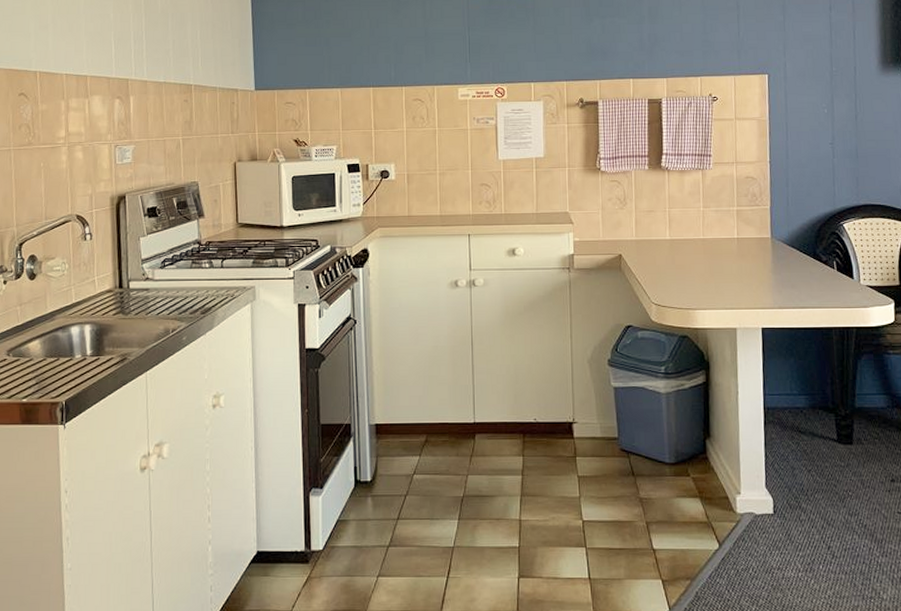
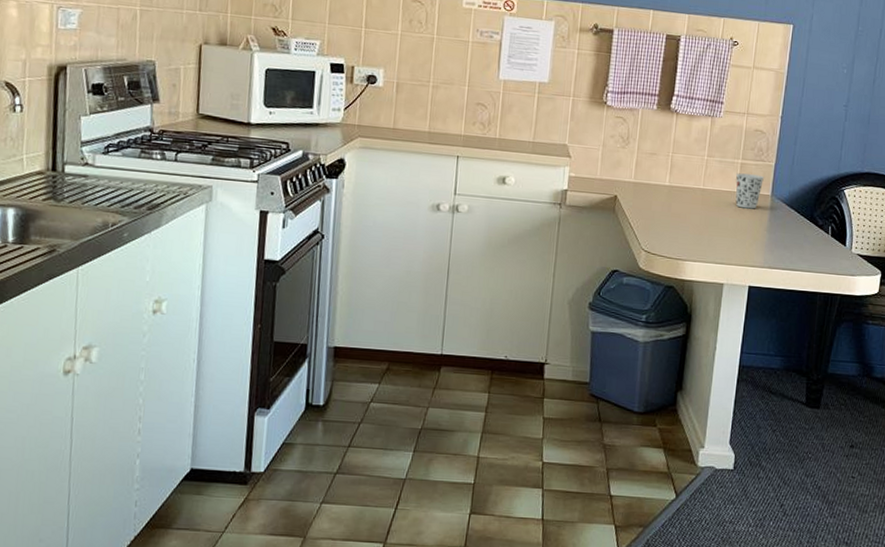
cup: none [733,219,762,253] -> present [735,173,765,209]

